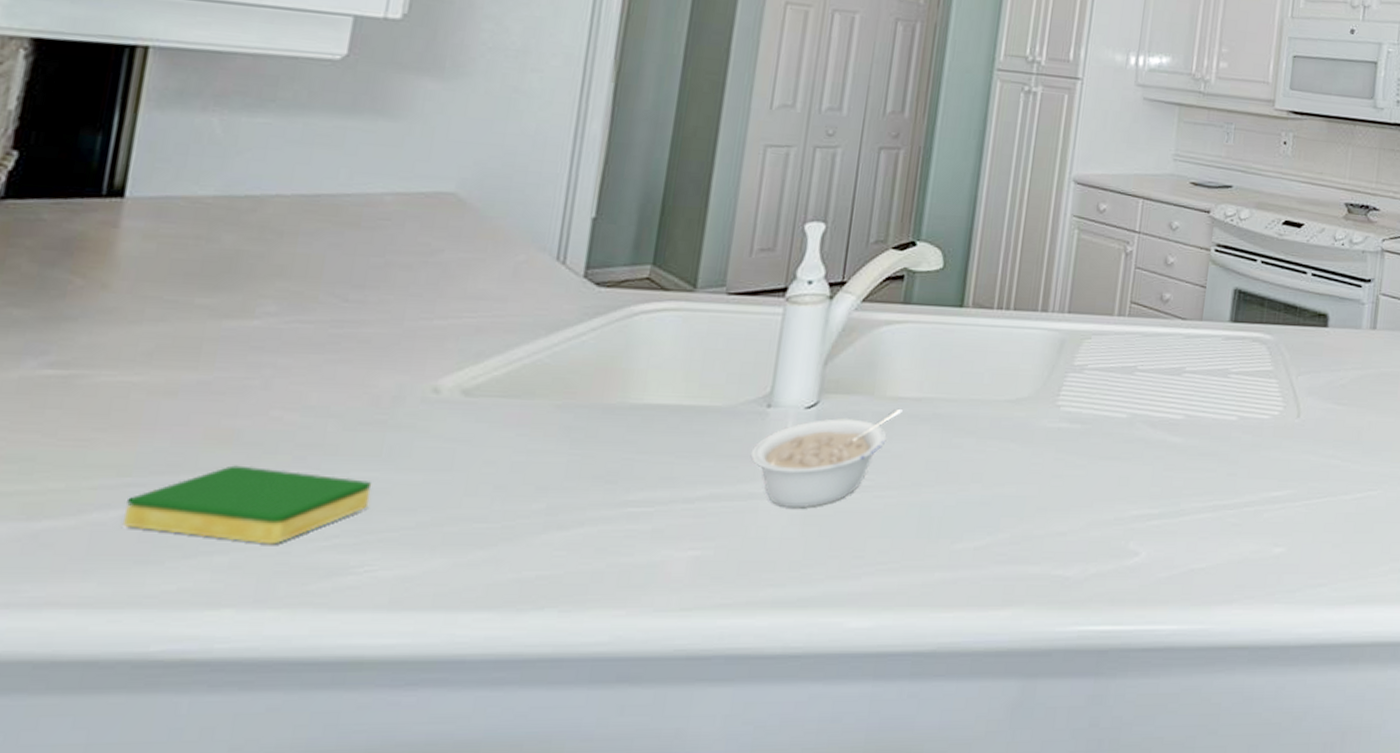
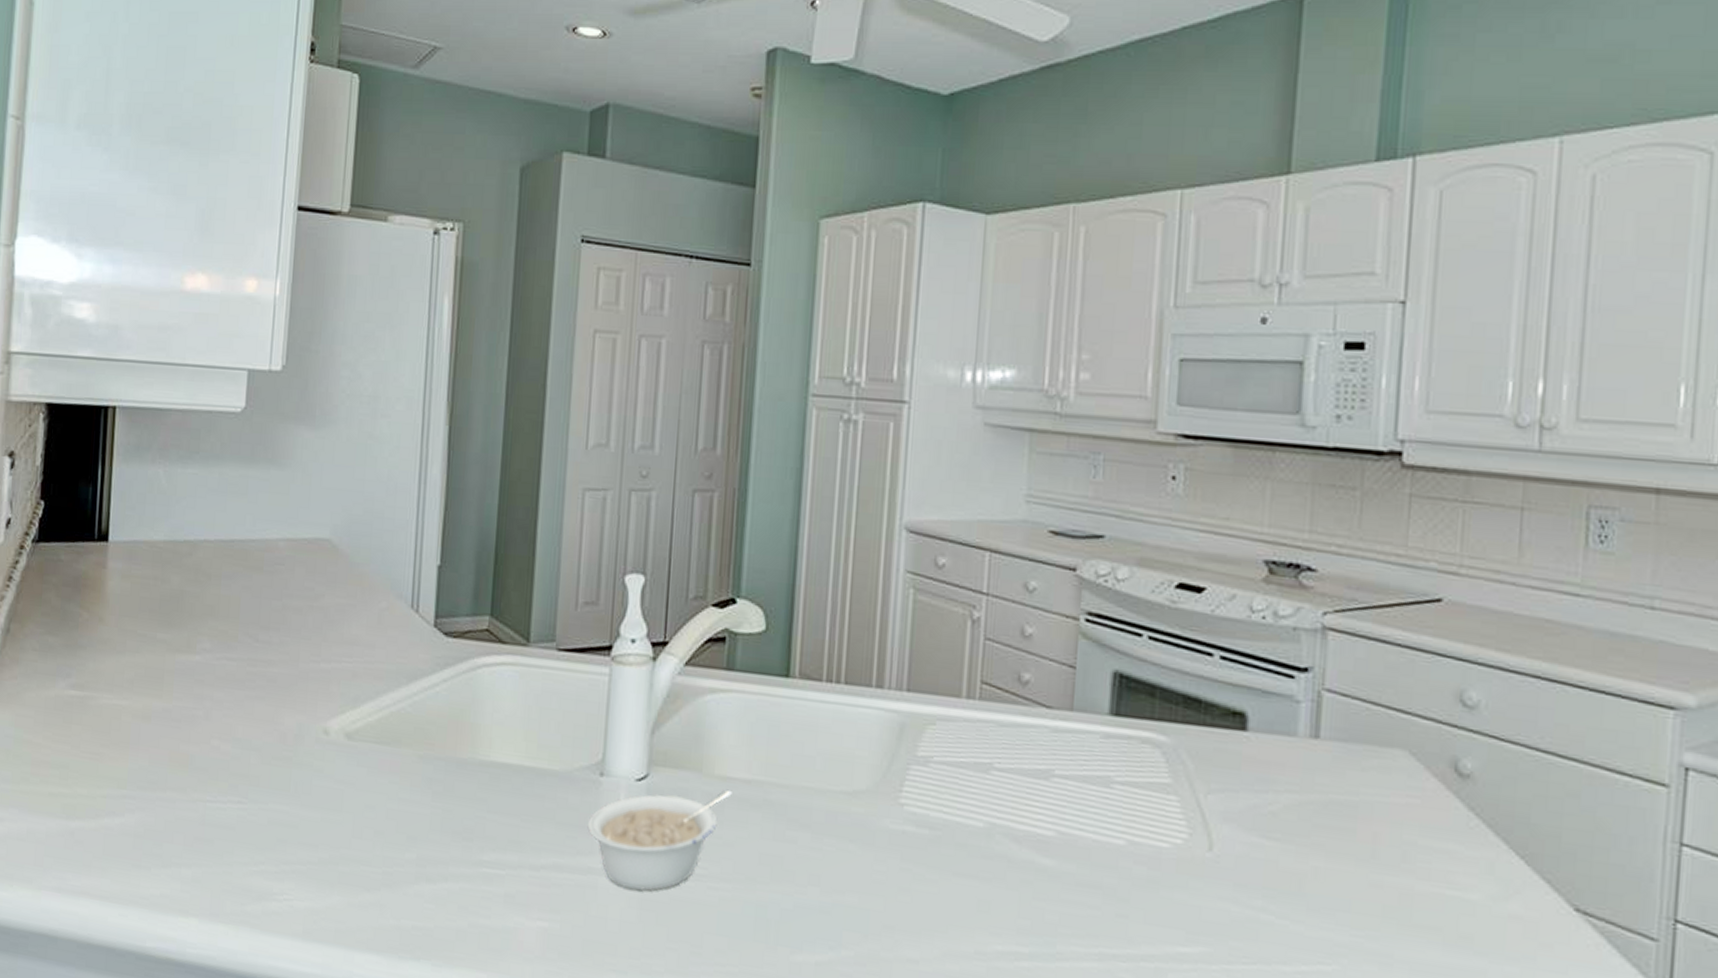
dish sponge: present [123,465,372,545] -> none [124,787,285,864]

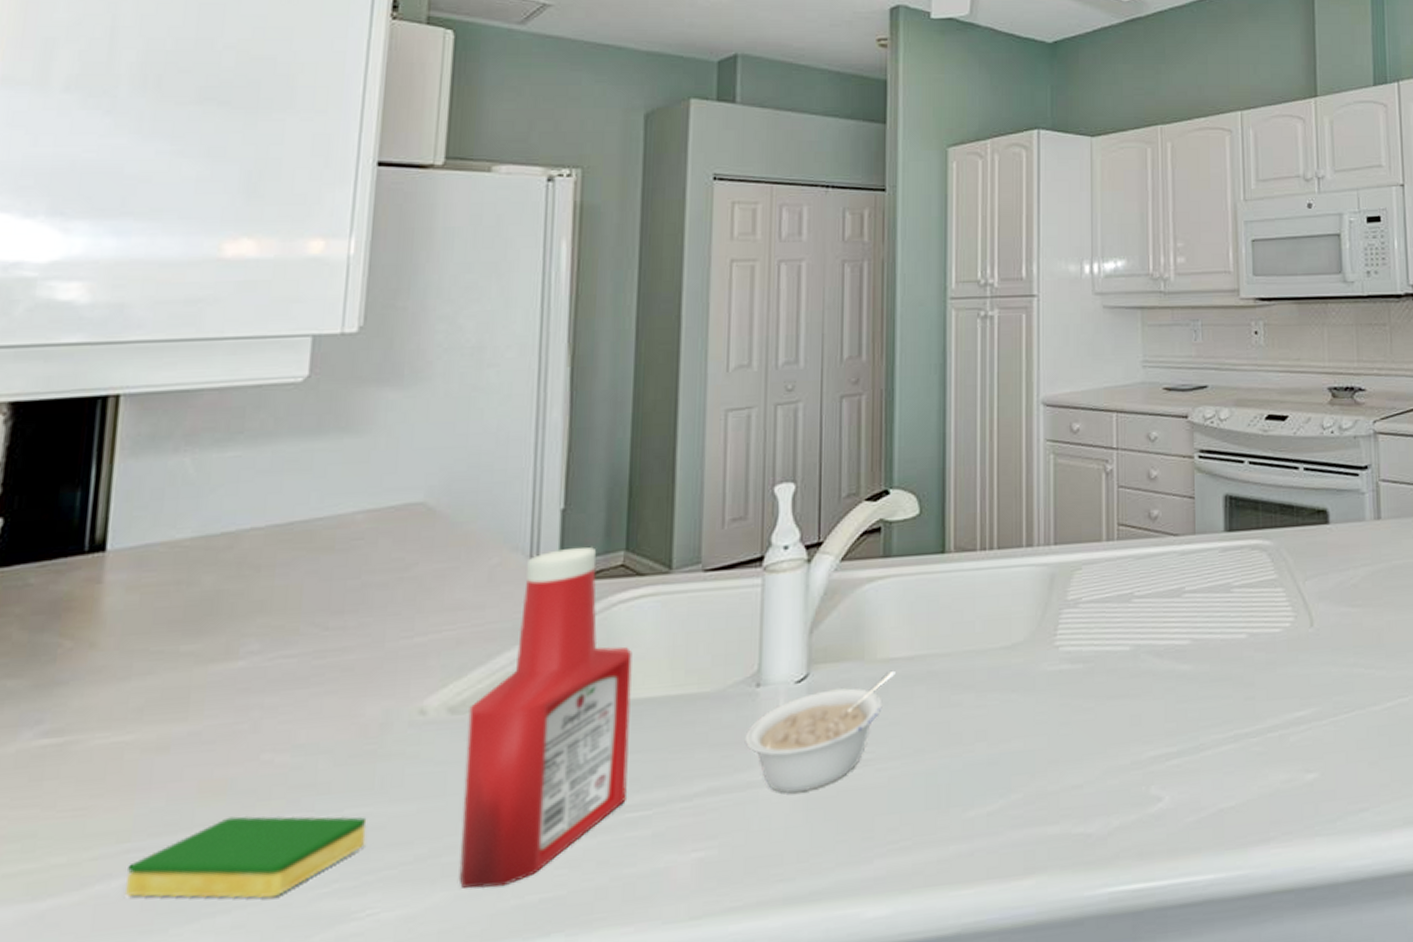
dish sponge: none [124,787,285,864] -> present [126,816,367,899]
ketchup bottle: none [351,604,493,906] -> present [459,546,632,889]

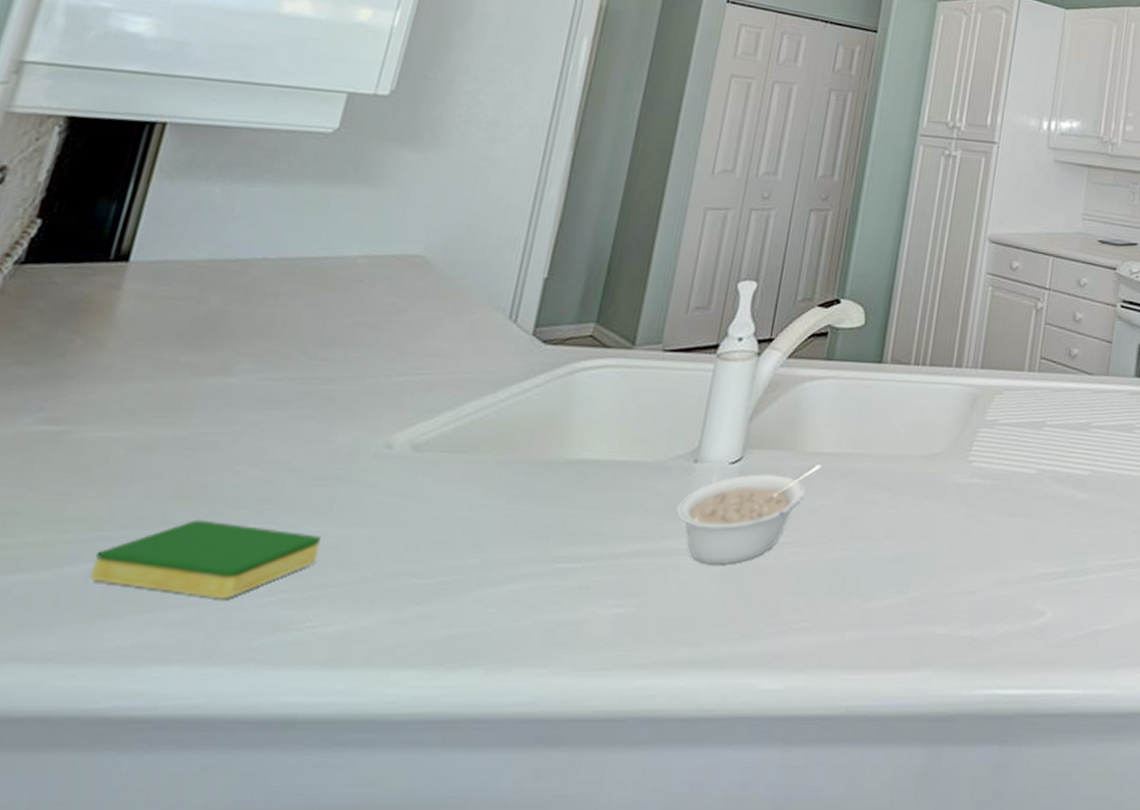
ketchup bottle: present [459,546,632,889] -> none [396,313,587,617]

